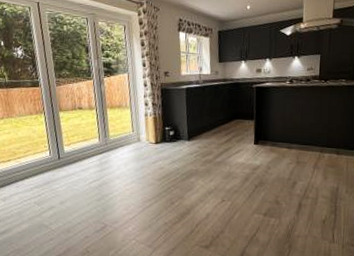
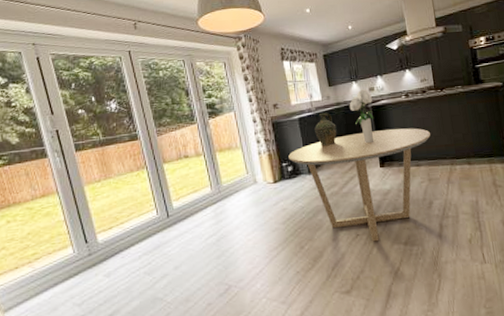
dining table: none [172,109,306,209] -> present [288,128,430,242]
ceramic jug: none [199,87,220,118] -> present [315,113,337,146]
bouquet: none [235,69,258,121] -> present [349,89,373,144]

